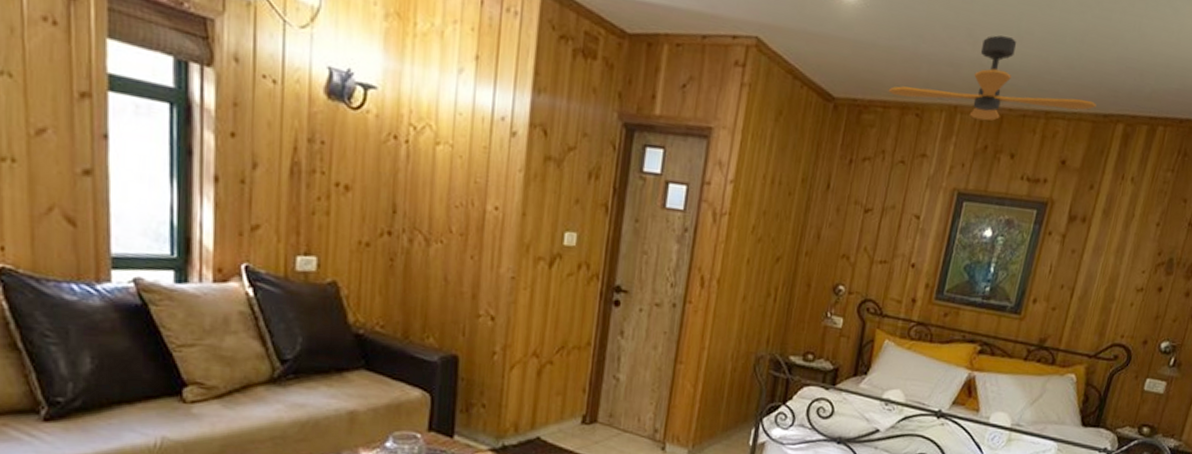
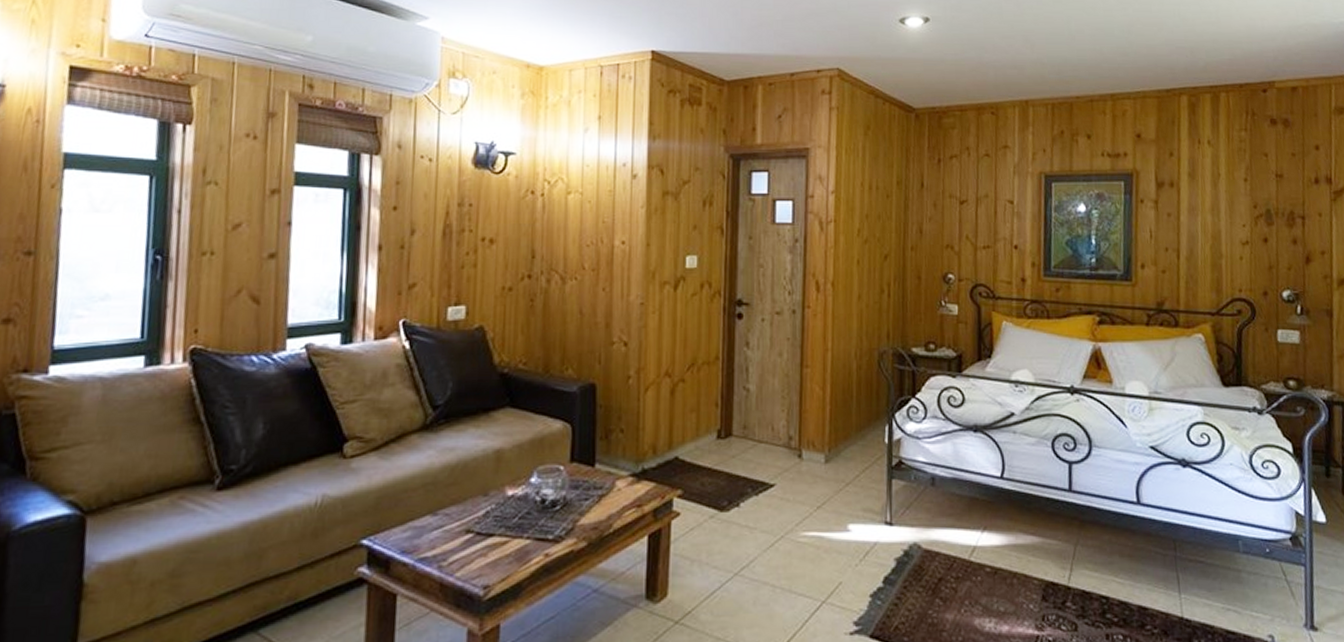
ceiling fan: present [888,35,1097,121] -> none [962,38,1157,110]

